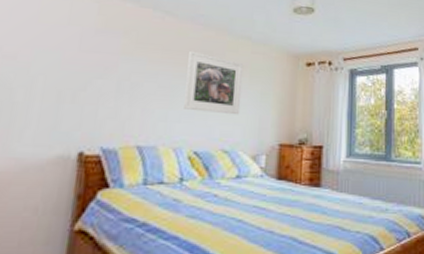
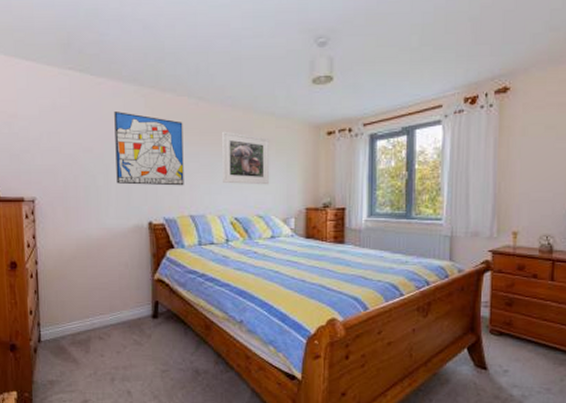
wall art: none [42,15,143,110] -> present [114,112,184,186]

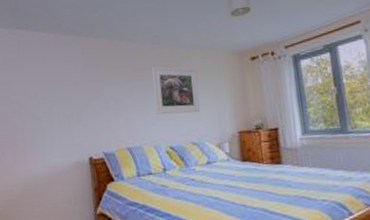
wall art: present [114,112,184,186] -> none [55,59,120,124]

